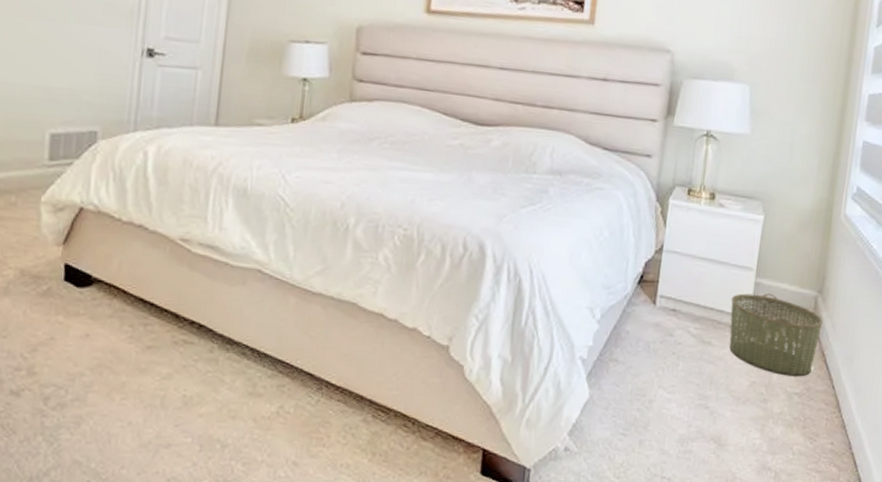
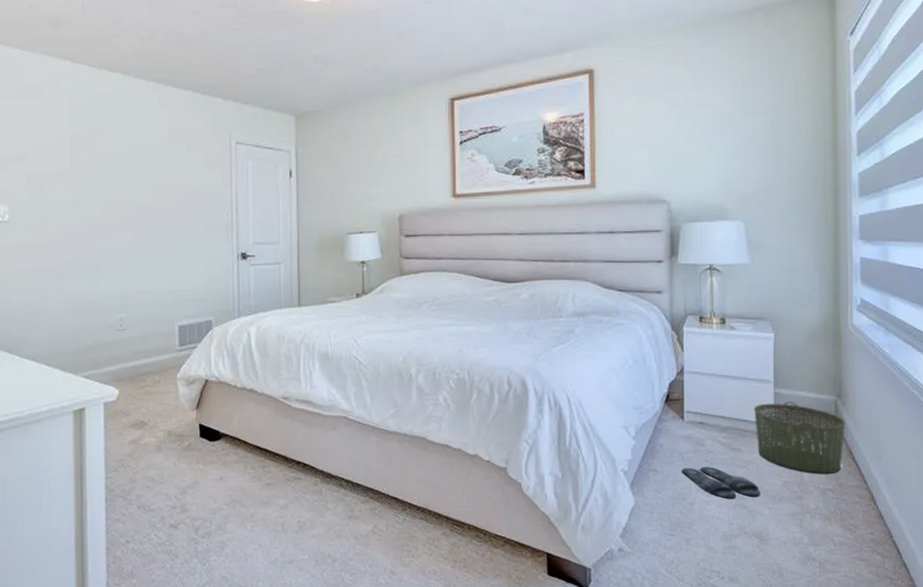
slippers: none [645,359,725,398] -> present [681,466,760,499]

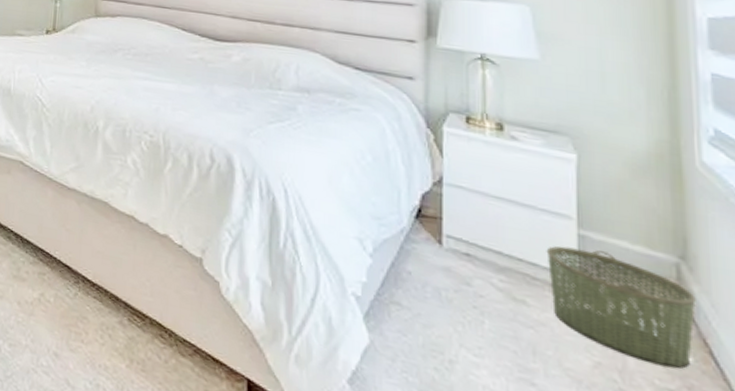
slippers: present [681,466,760,499] -> none [437,309,557,375]

